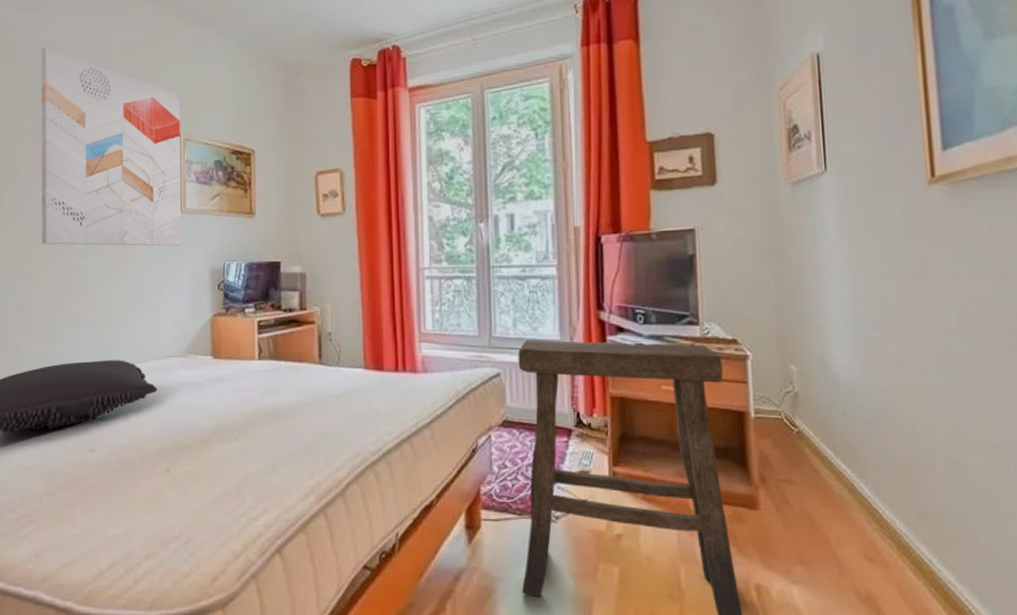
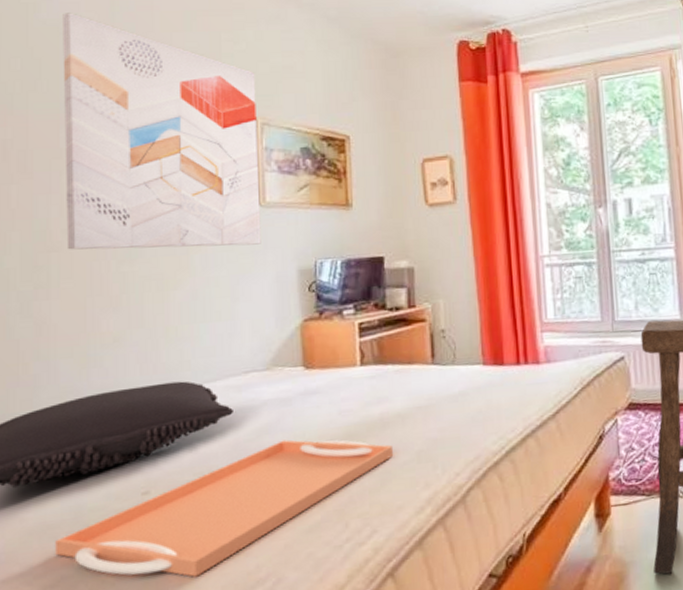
serving tray: none [30,419,284,526] -> present [55,440,394,577]

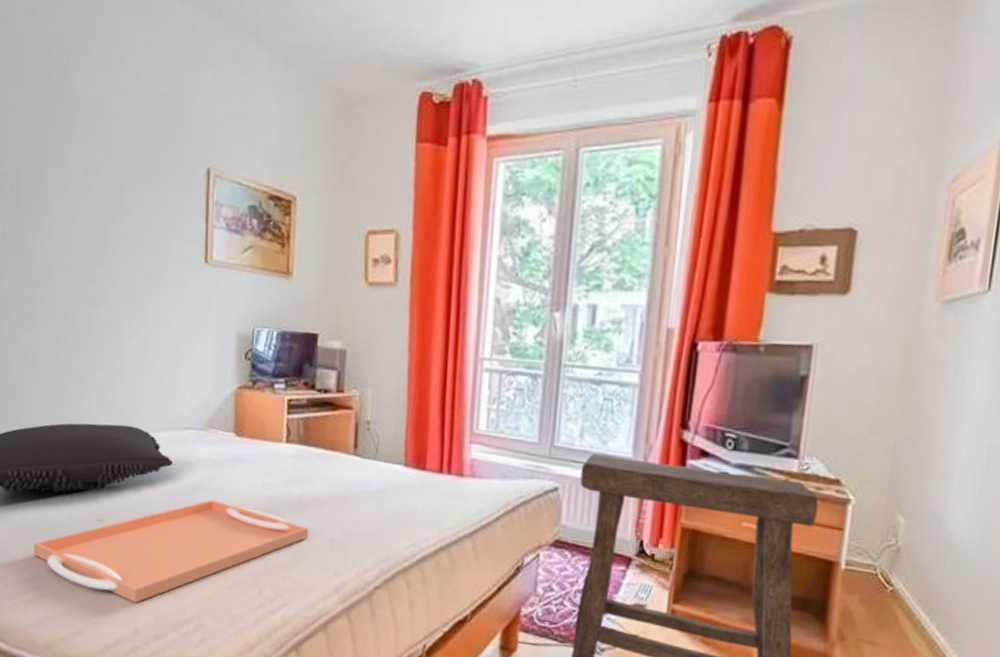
wall art: present [63,13,261,250] -> none [47,44,212,304]

